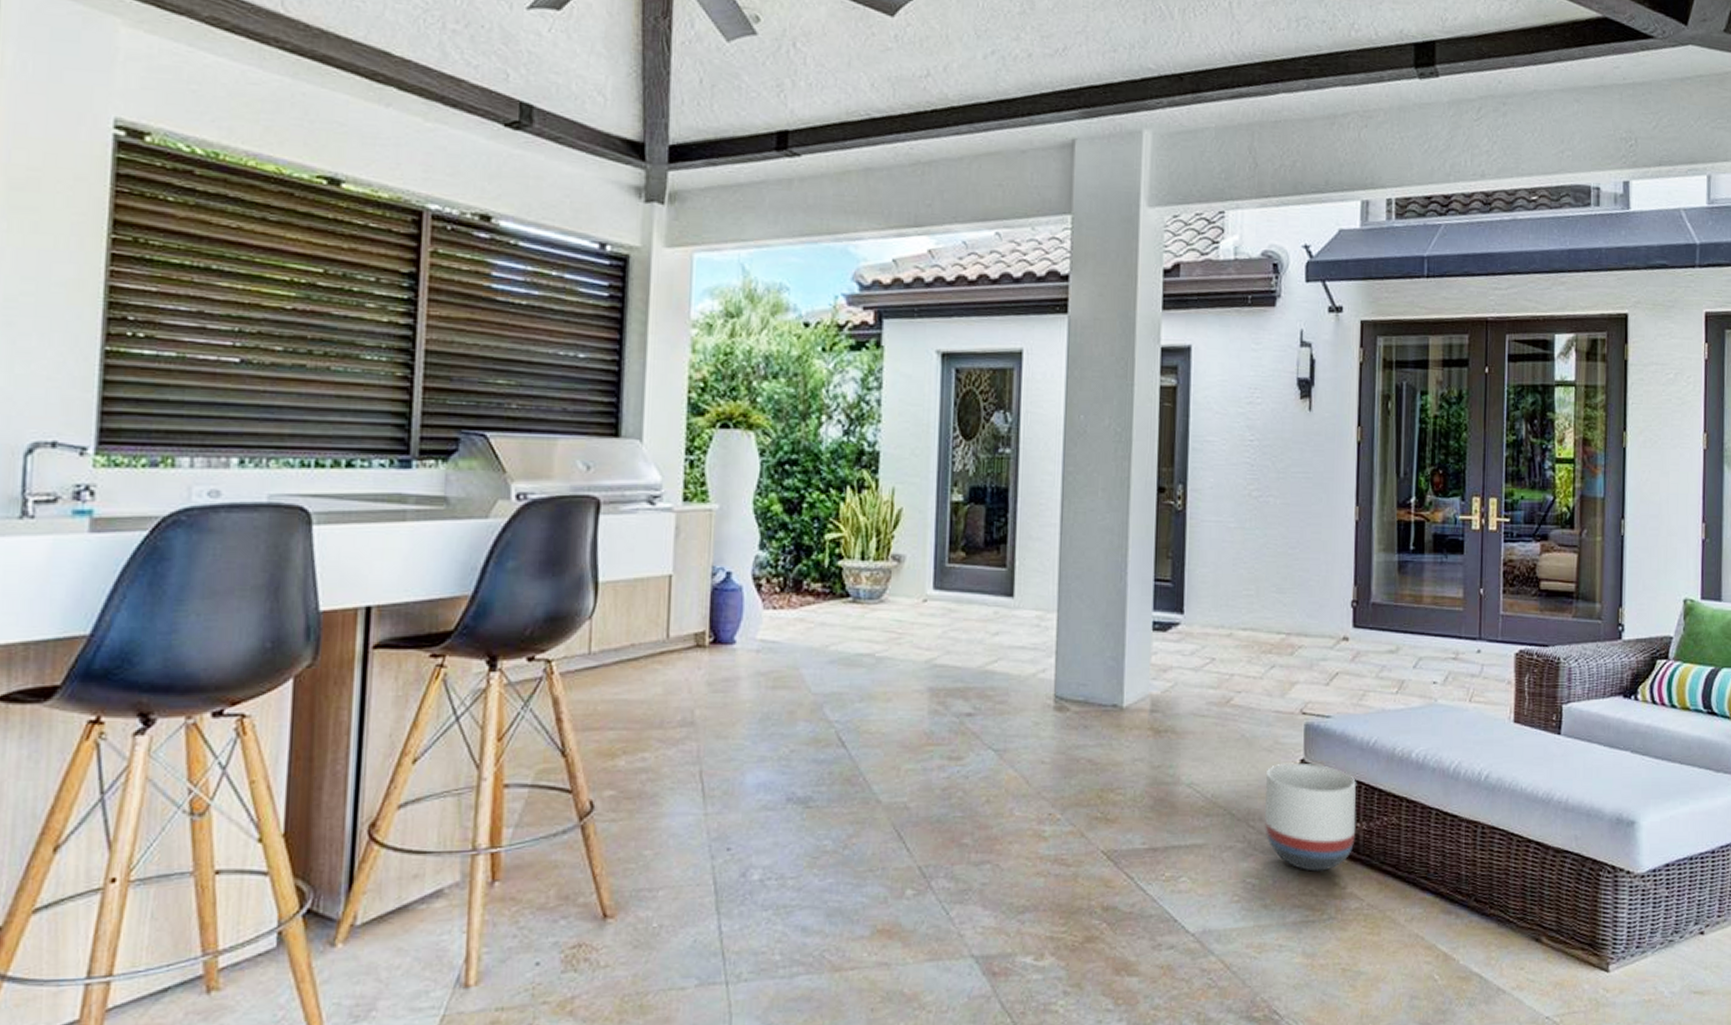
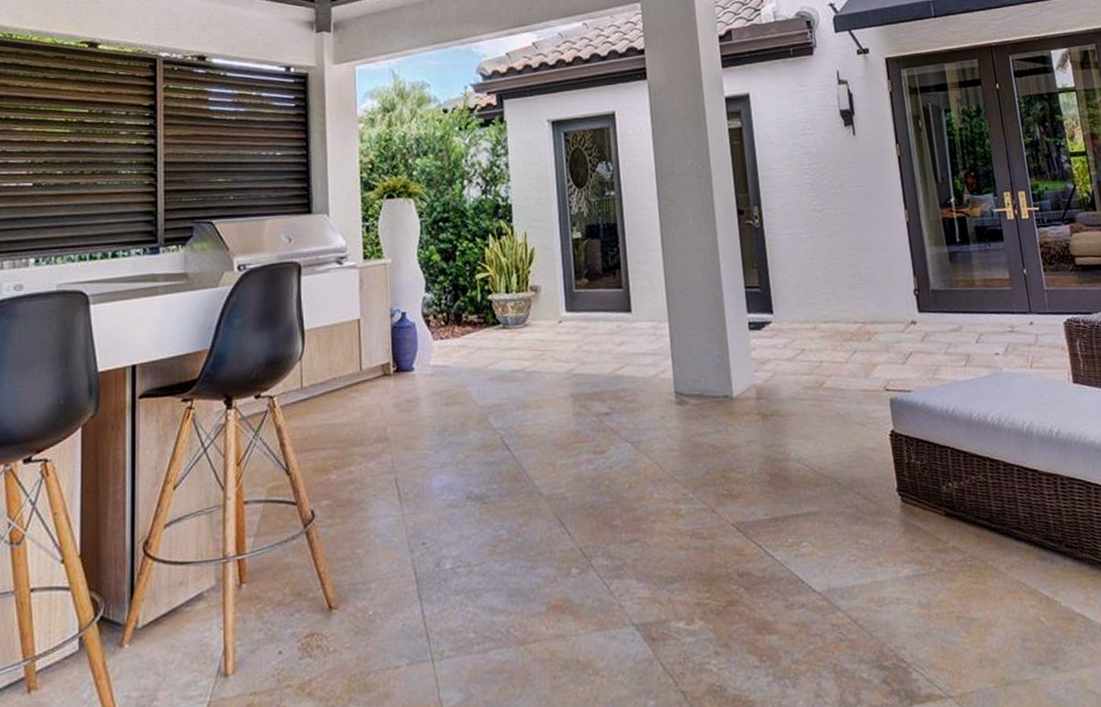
planter: present [1265,762,1357,872] -> none [863,433,950,530]

